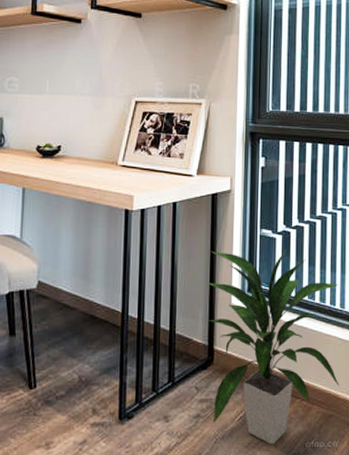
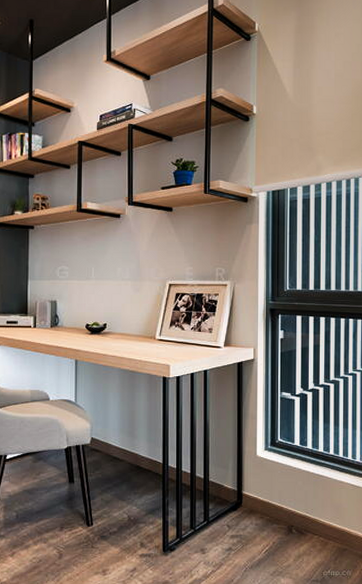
indoor plant: present [207,249,339,445] -> none [235,409,352,573]

